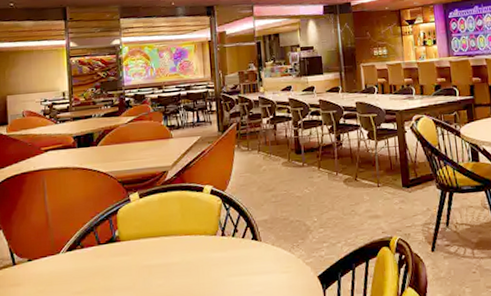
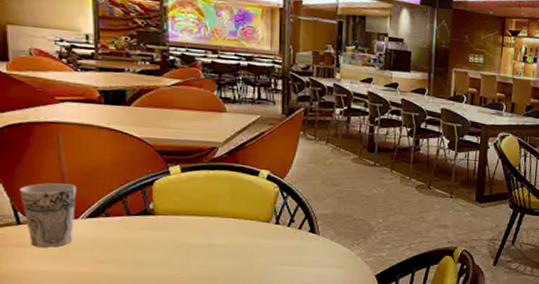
cup: none [15,222,58,285] -> present [19,183,77,247]

